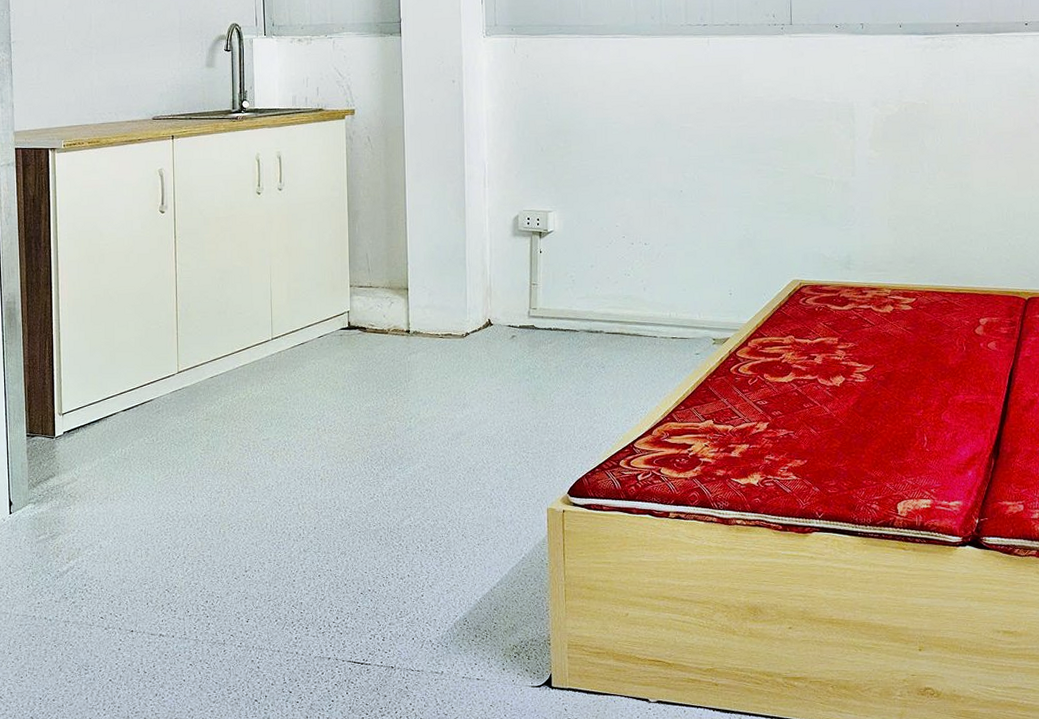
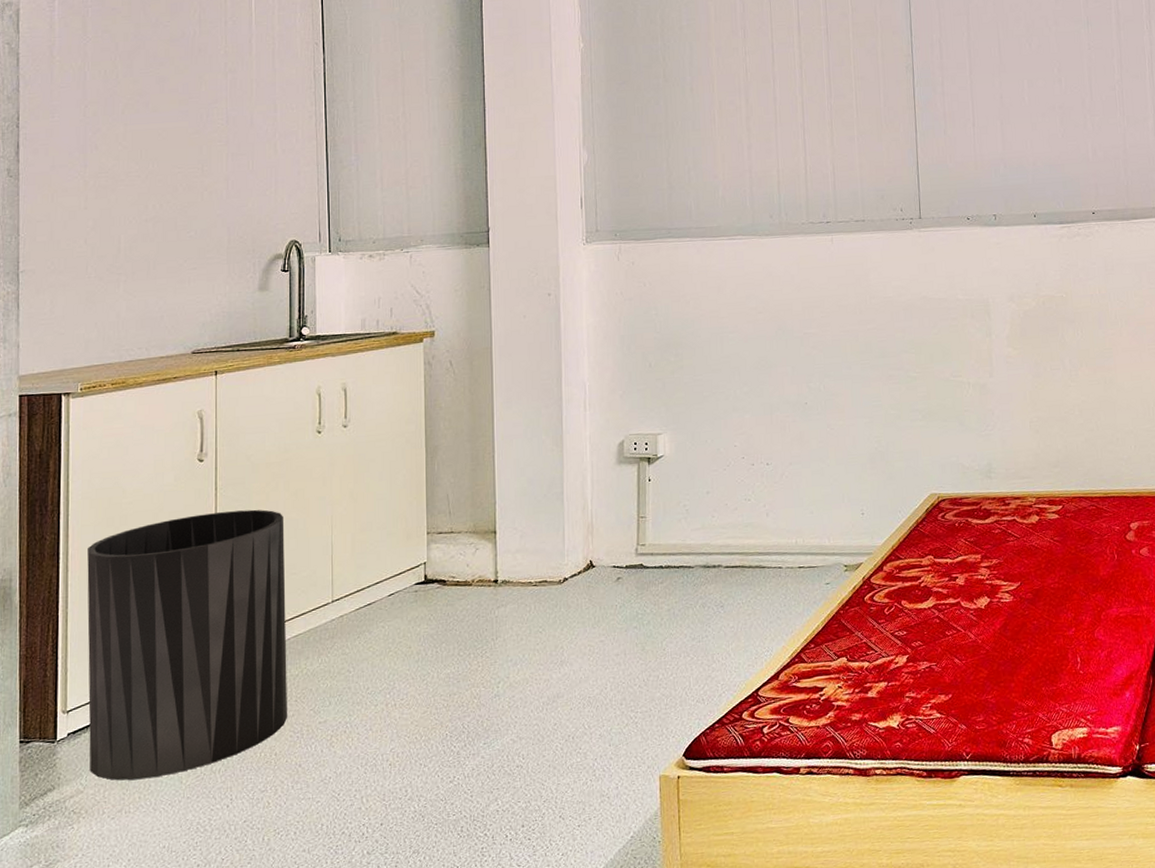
trash can: none [74,256,237,474] -> present [87,509,287,780]

